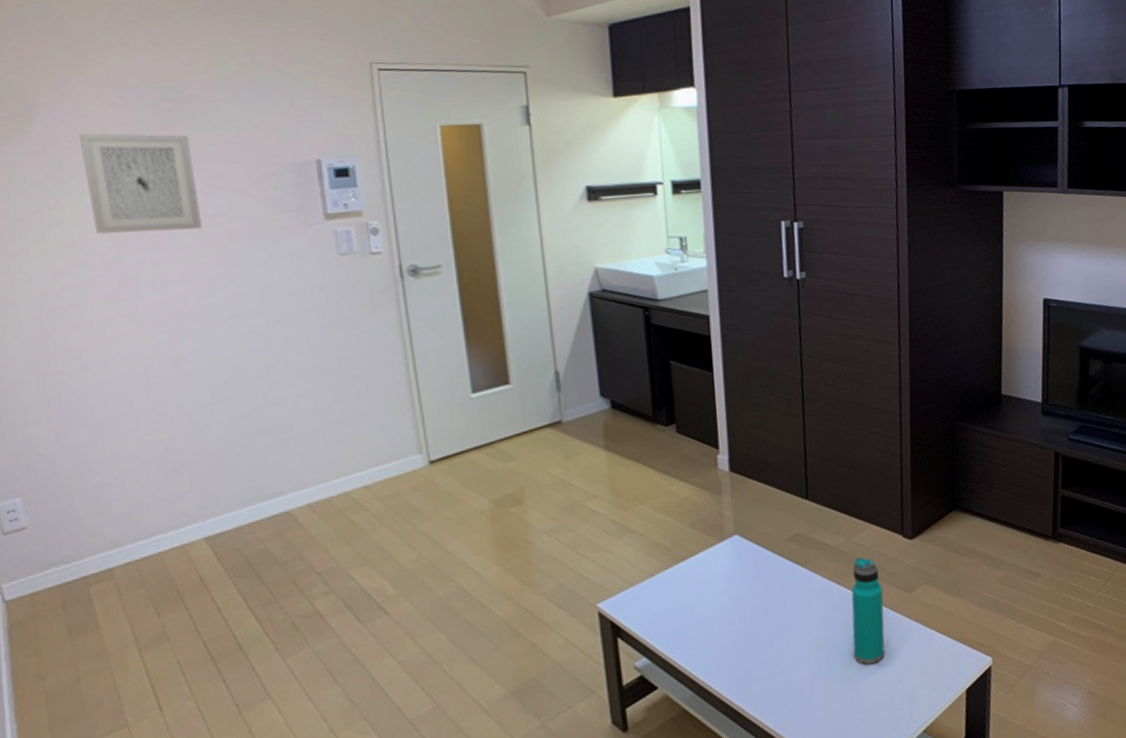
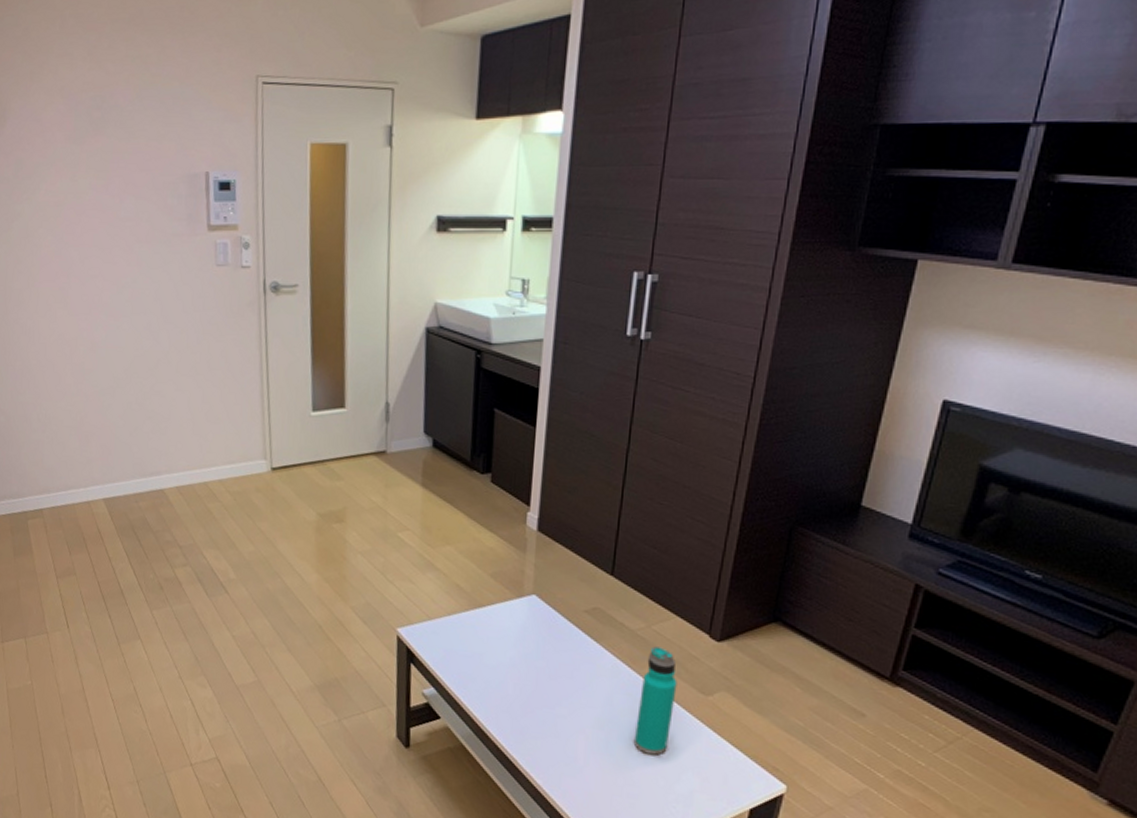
wall art: present [78,133,203,234] -> none [35,137,117,231]

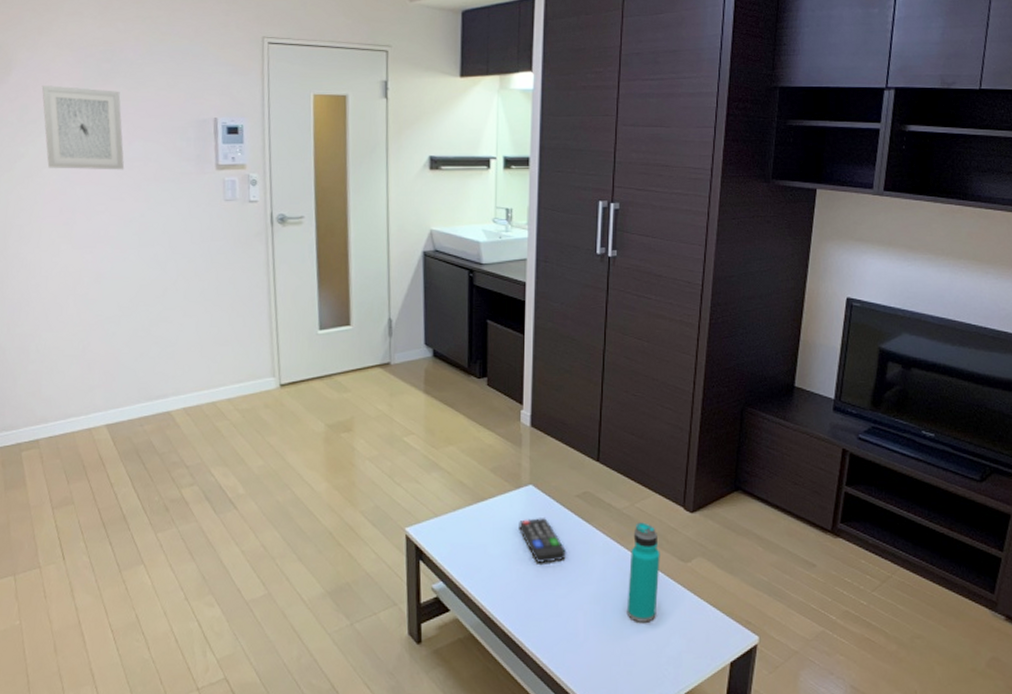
wall art: none [35,137,117,231] -> present [41,85,125,170]
remote control: none [518,631,570,681] -> present [519,518,567,563]

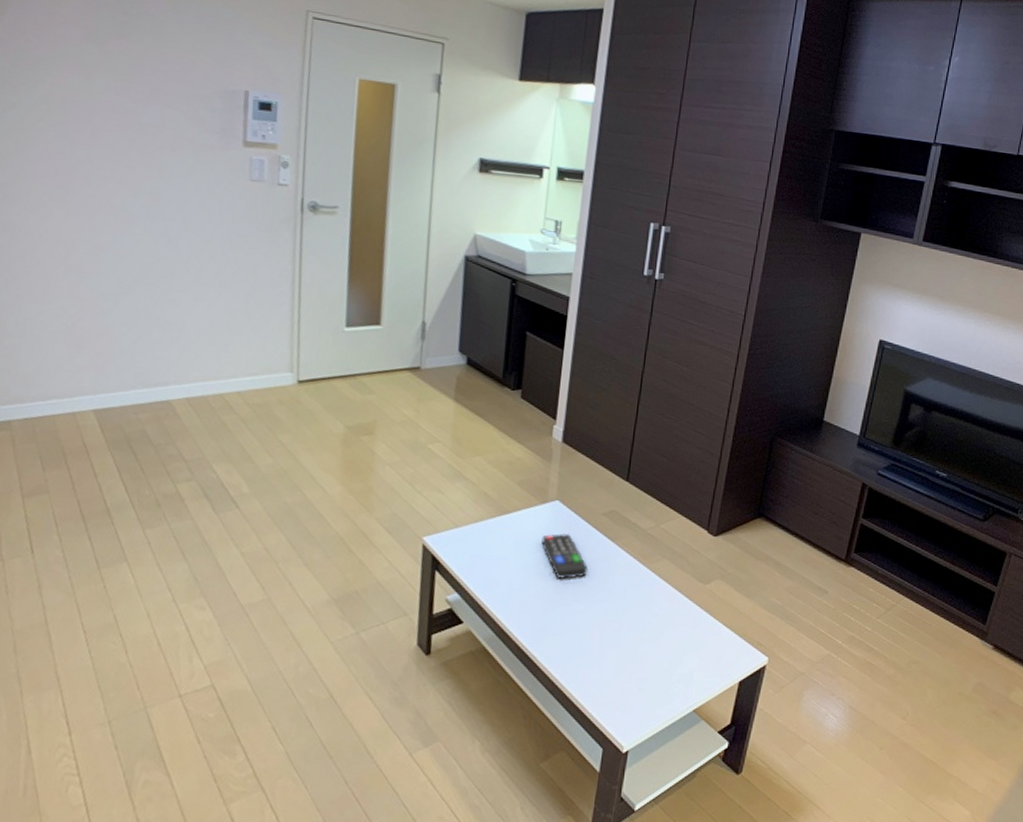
wall art: present [41,85,125,170] -> none [42,30,137,135]
water bottle: present [626,522,660,622] -> none [643,543,681,641]

